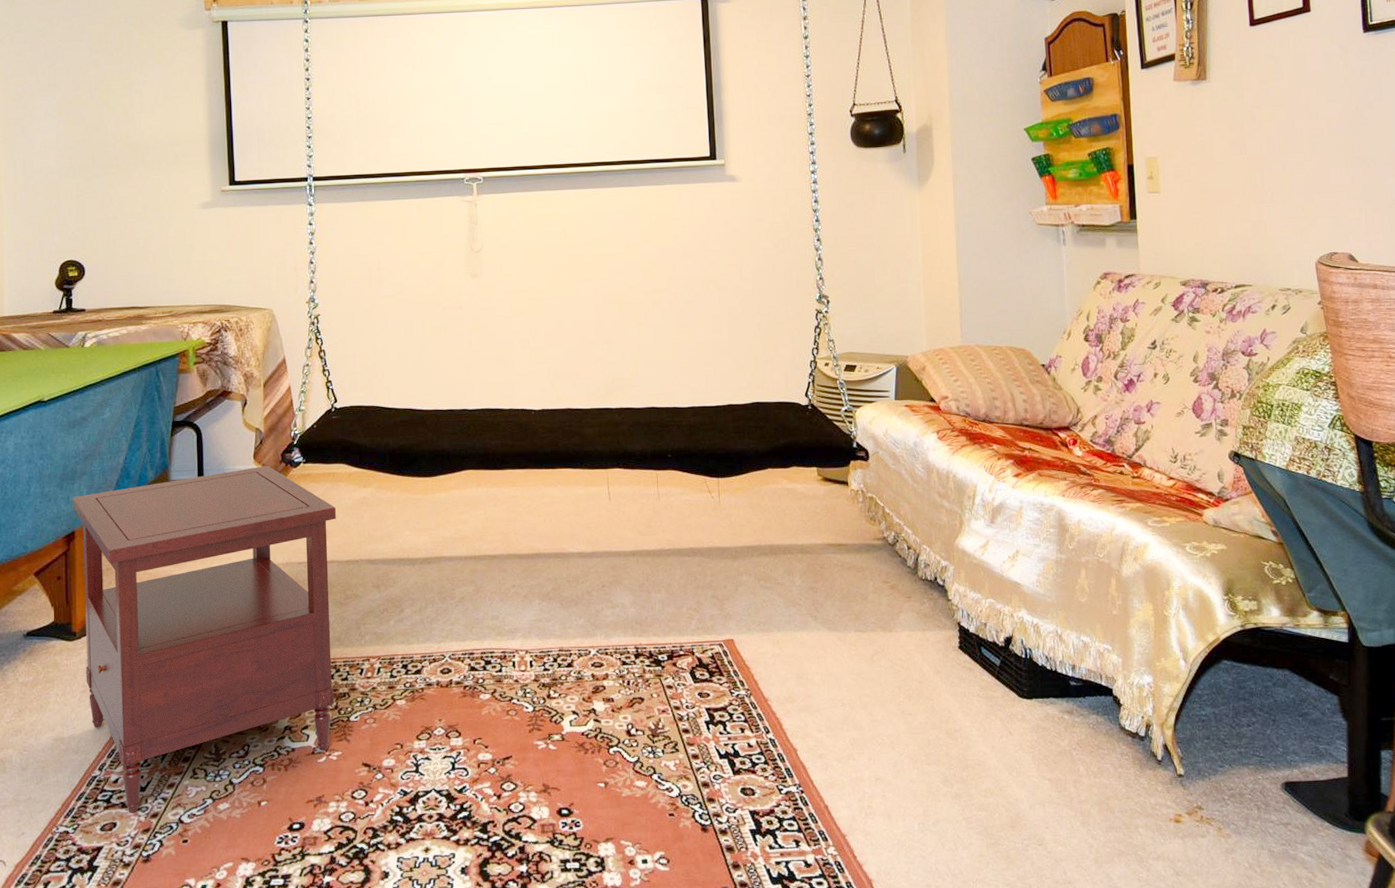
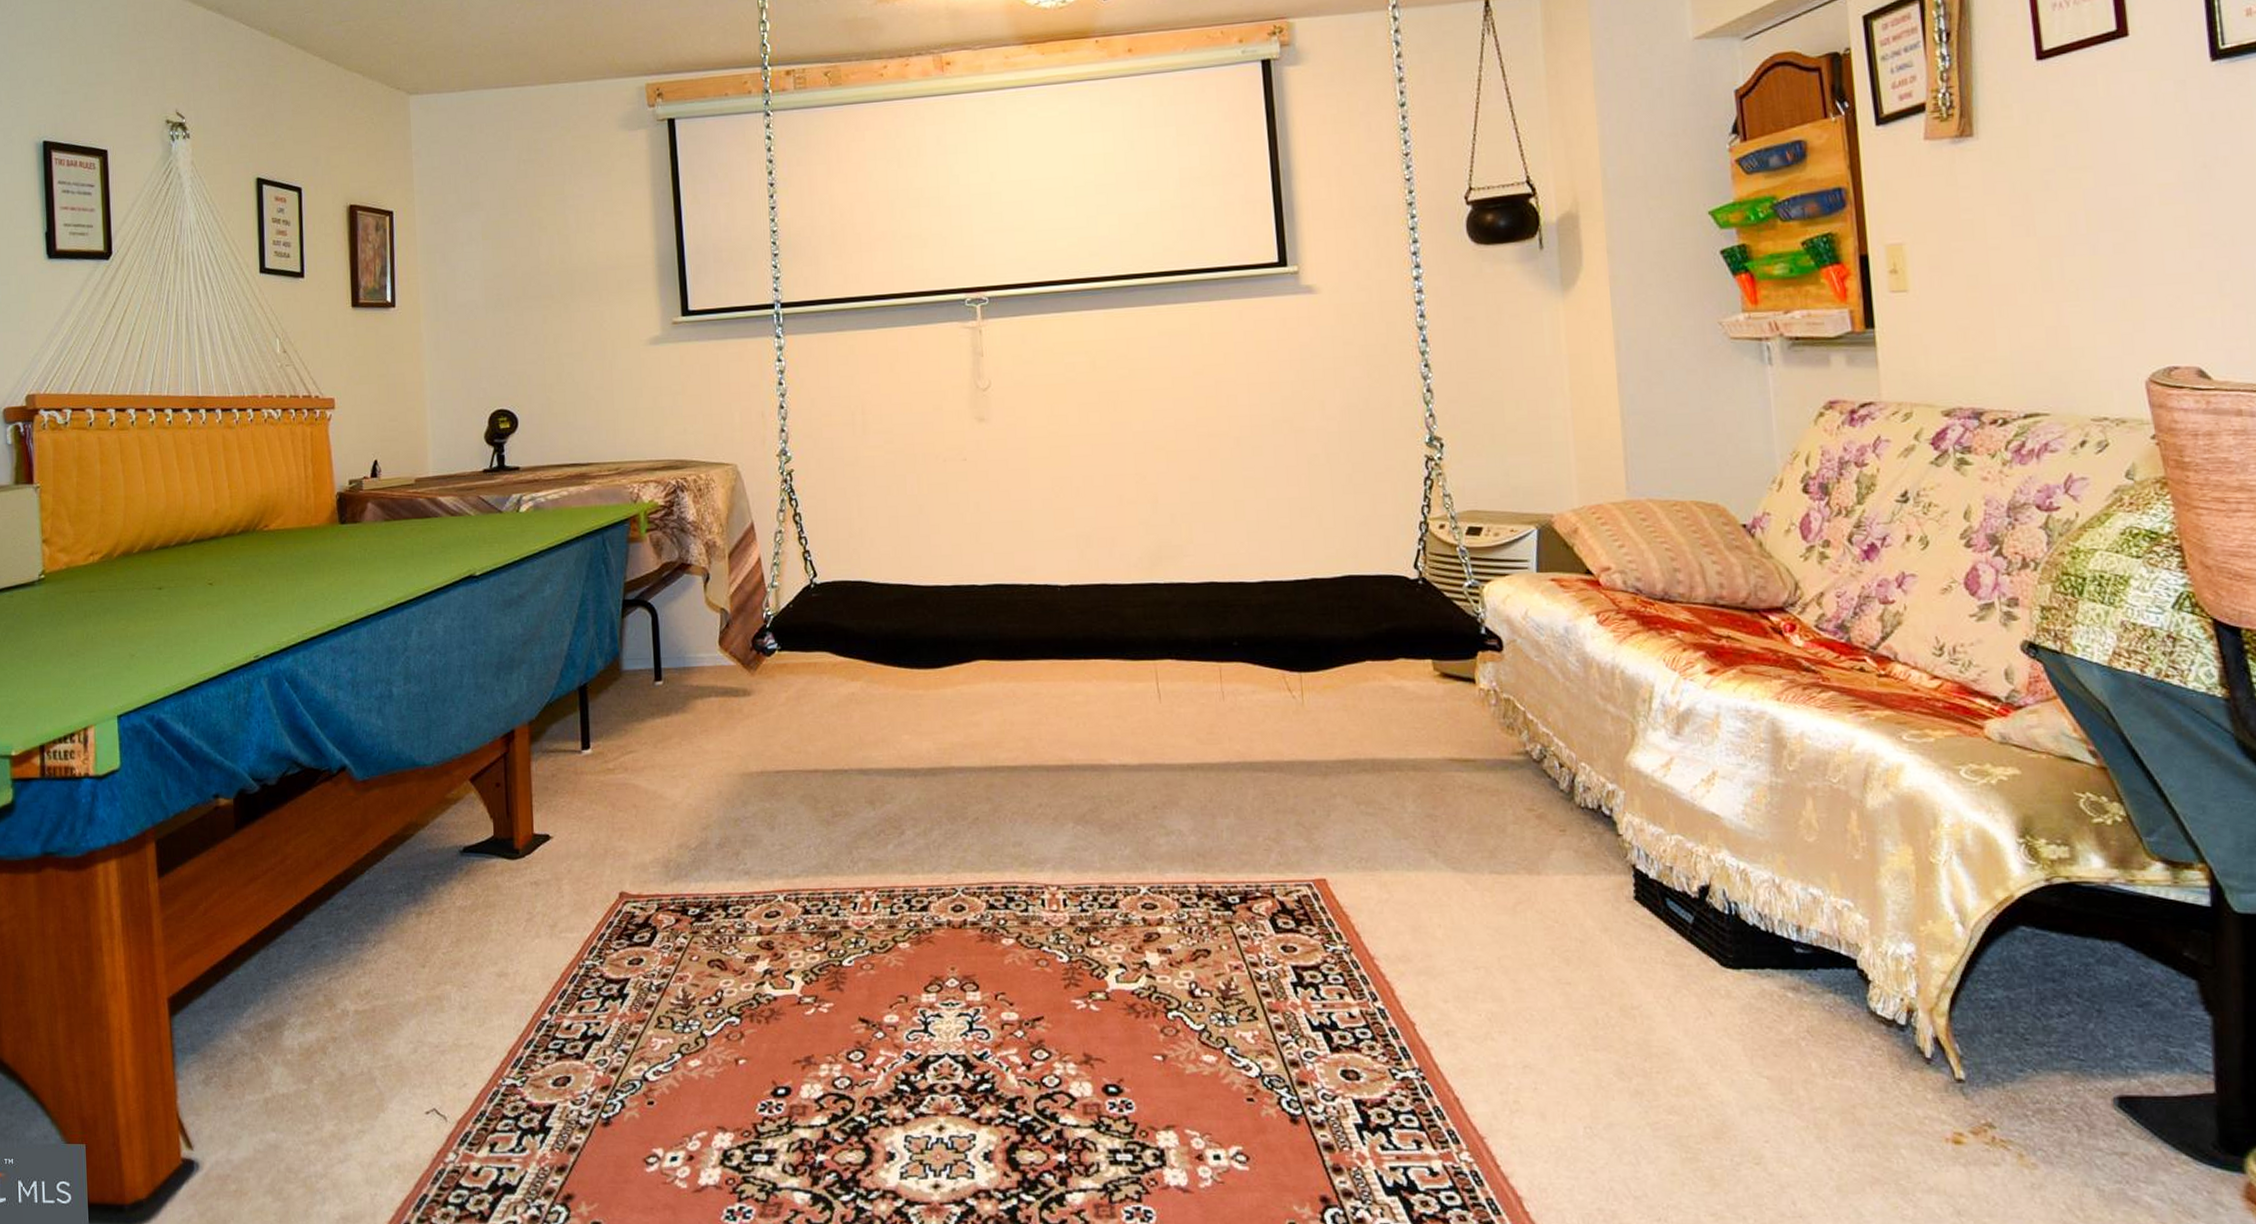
side table: present [73,466,336,812] -> none [511,654,823,1065]

